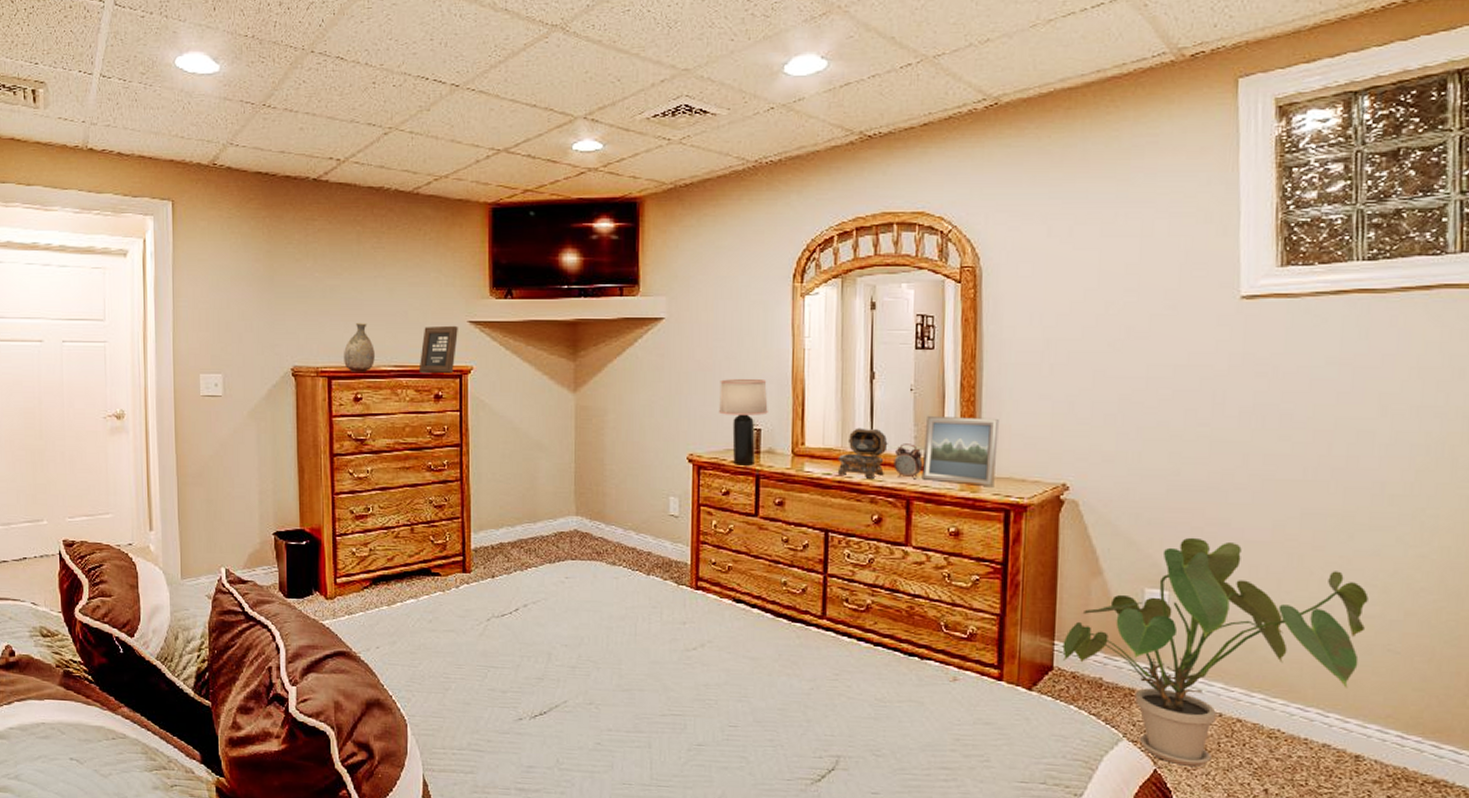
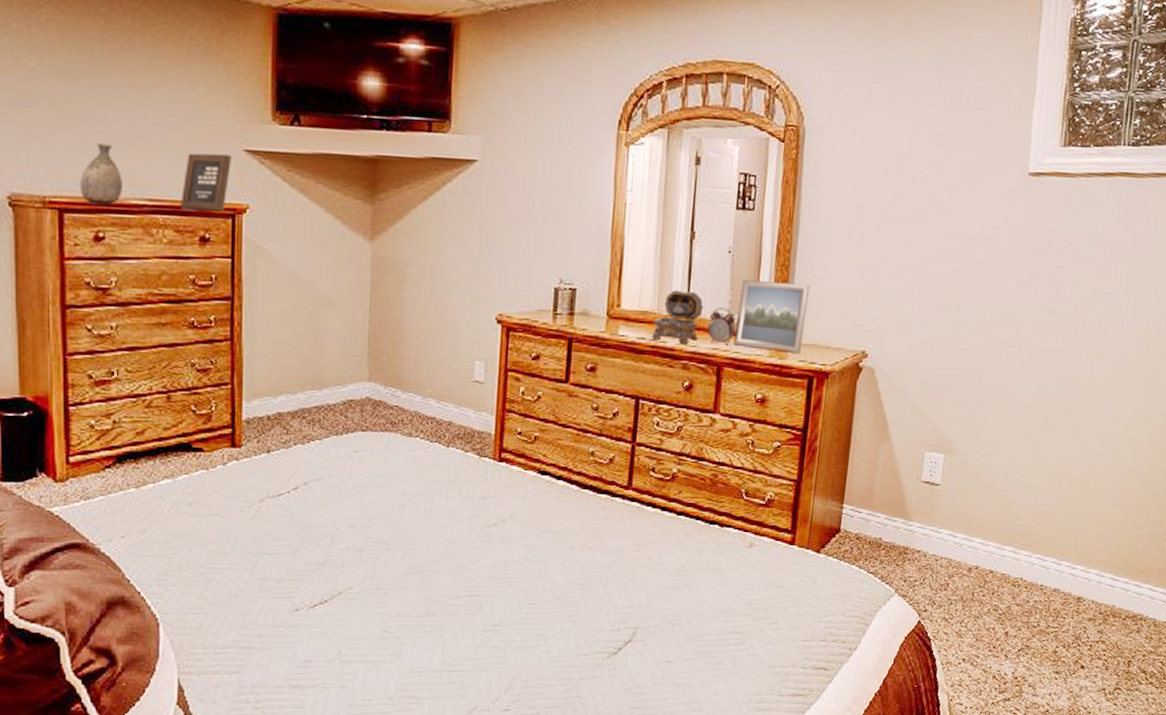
table lamp: present [719,378,768,467] -> none [533,232,585,329]
house plant: present [1062,537,1369,767] -> none [850,403,1102,616]

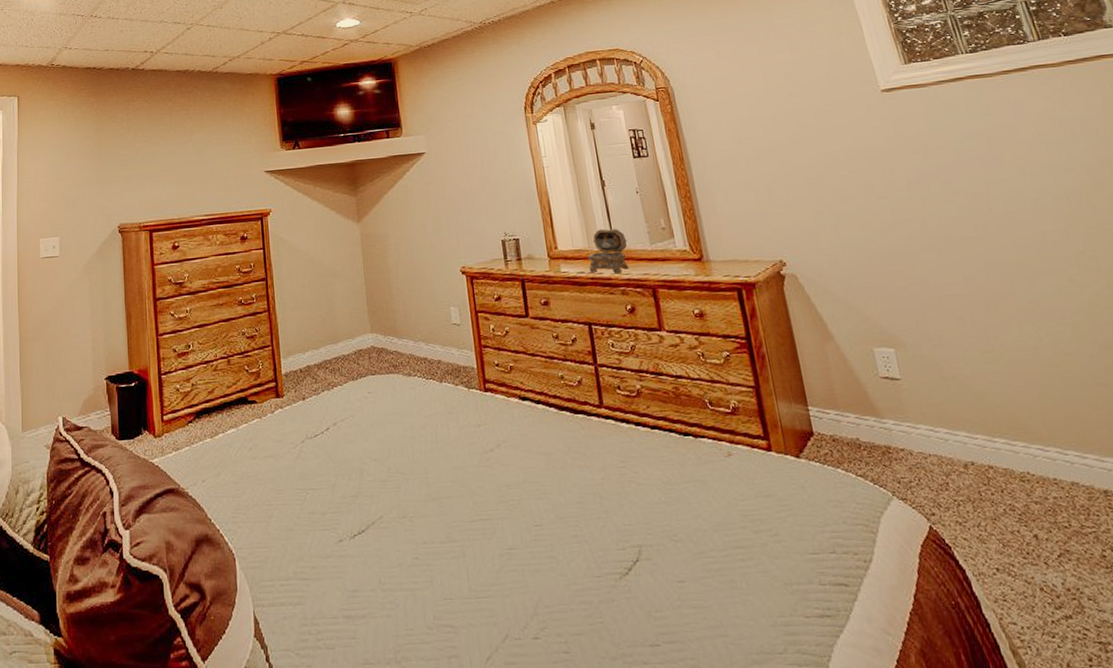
vase: present [81,144,122,207] -> none [162,181,188,225]
picture frame: present [179,153,231,213] -> none [226,176,257,220]
alarm clock: present [707,308,736,345] -> none [634,238,661,270]
picture frame: present [733,279,810,354] -> none [654,210,723,270]

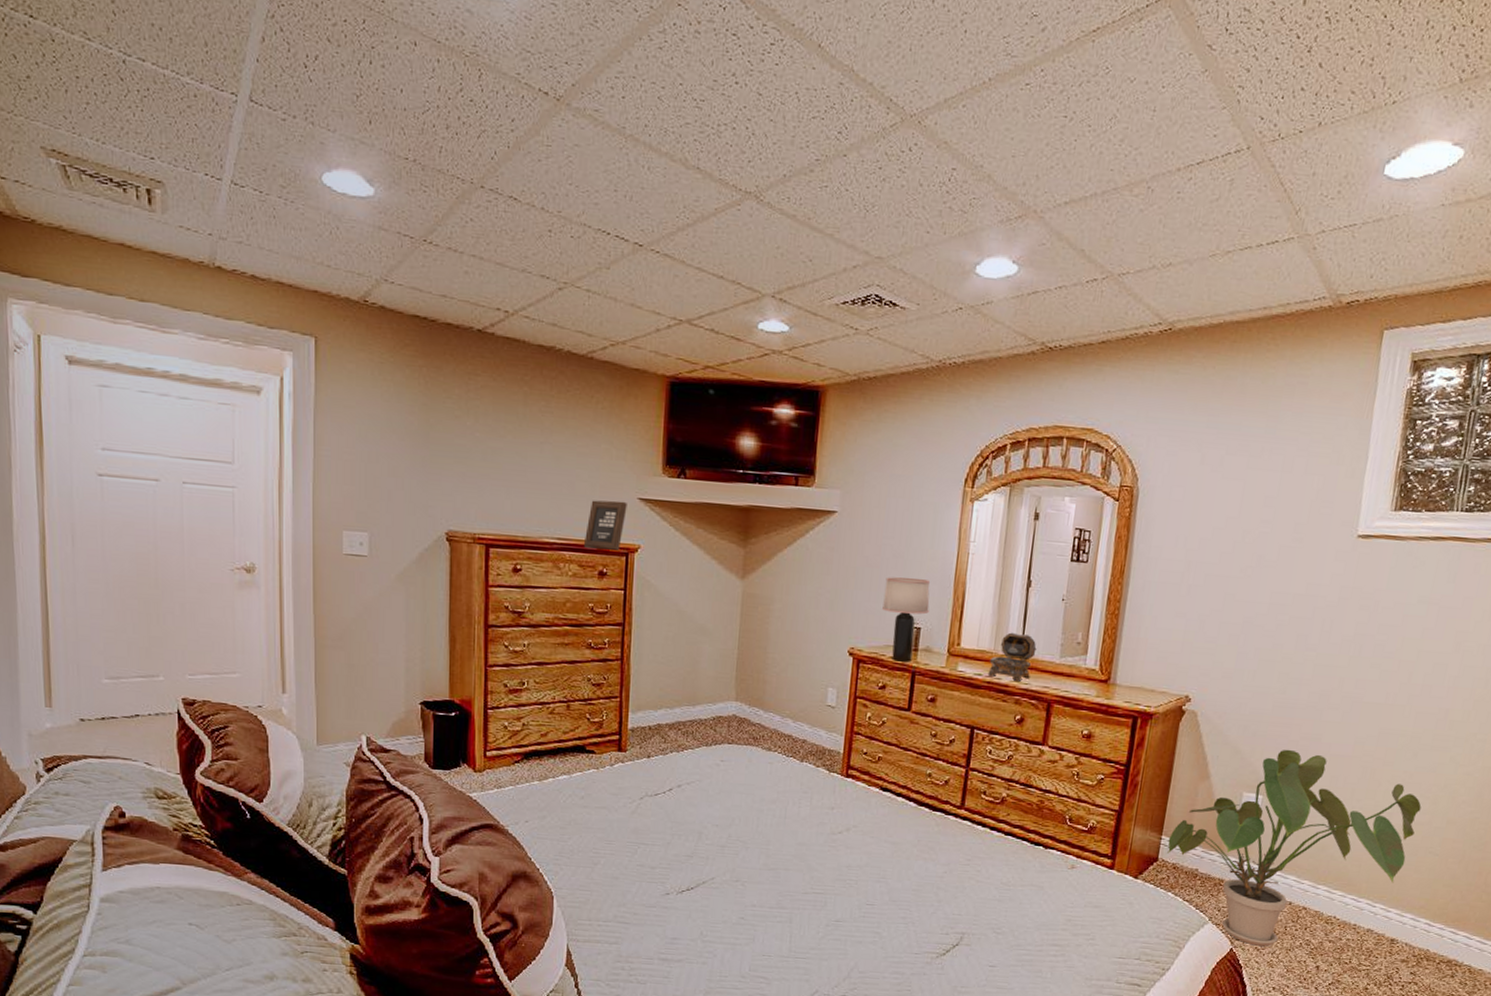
picture frame: none [226,176,257,220] -> present [583,500,627,552]
table lamp: none [478,195,522,274] -> present [882,577,930,663]
house plant: none [815,296,1077,519] -> present [1167,749,1422,947]

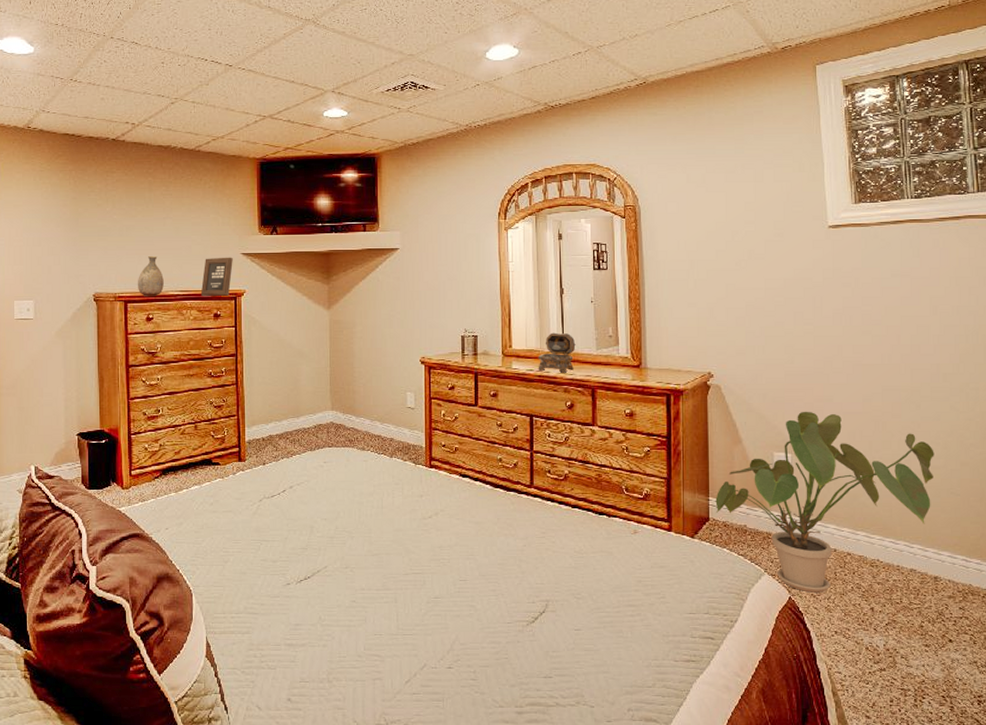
vase: none [504,490,537,544] -> present [138,256,164,298]
table lamp: present [882,577,930,663] -> none [444,295,482,366]

